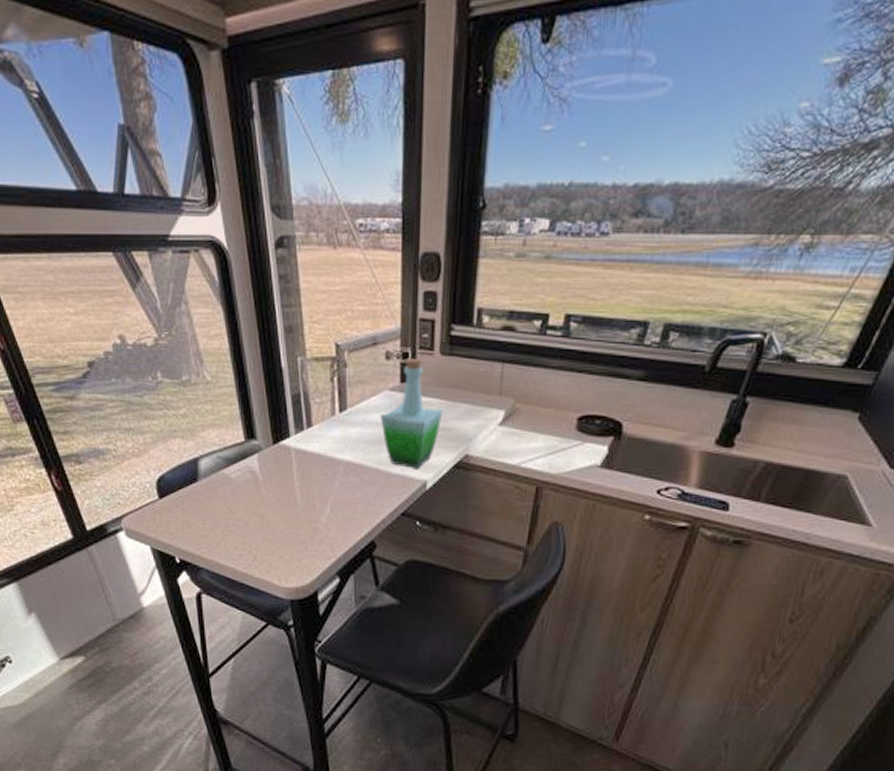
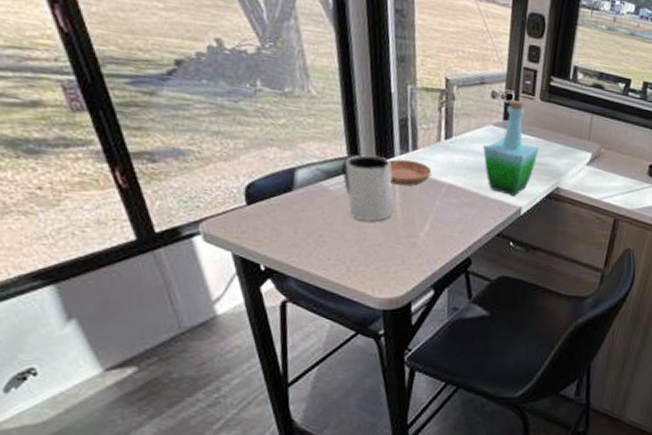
mug: none [240,437,292,508] -> present [341,155,393,222]
saucer: none [285,438,328,467] -> present [389,159,432,186]

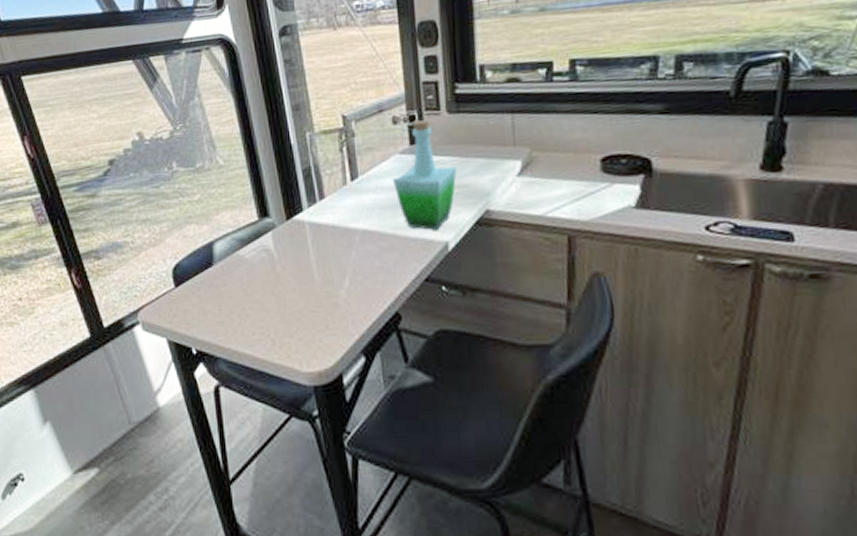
mug: present [341,155,393,222] -> none [254,213,309,287]
saucer: present [389,159,432,186] -> none [298,211,343,241]

